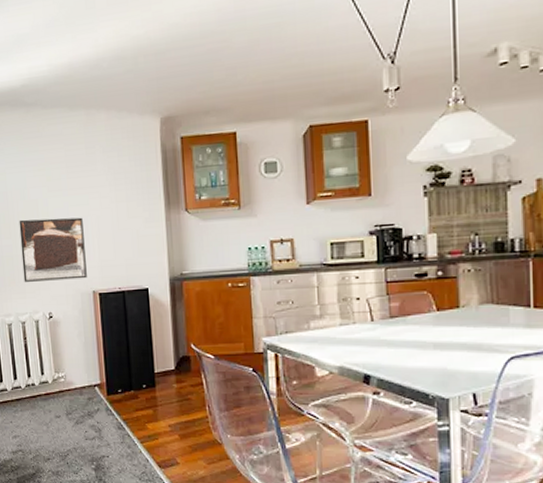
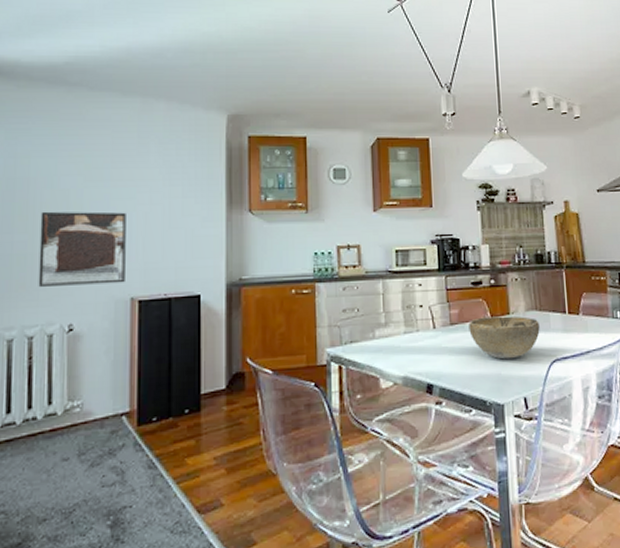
decorative bowl: none [411,309,496,354] -> present [468,316,540,360]

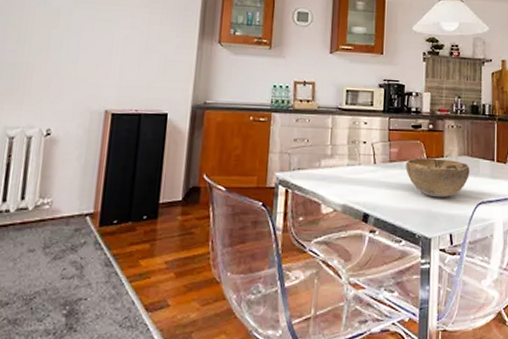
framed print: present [38,211,126,287] -> none [23,25,109,97]

